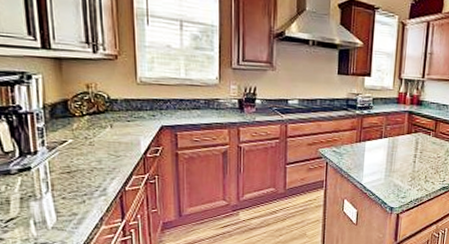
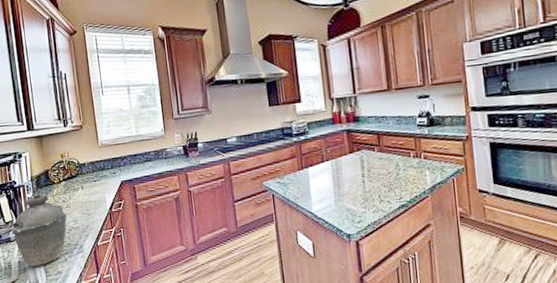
kettle: none [11,125,89,205] -> present [11,194,67,267]

